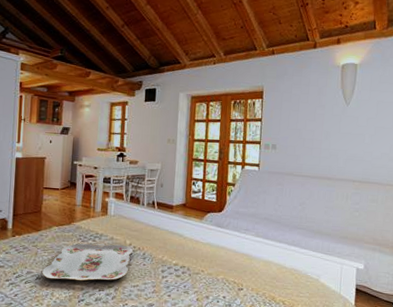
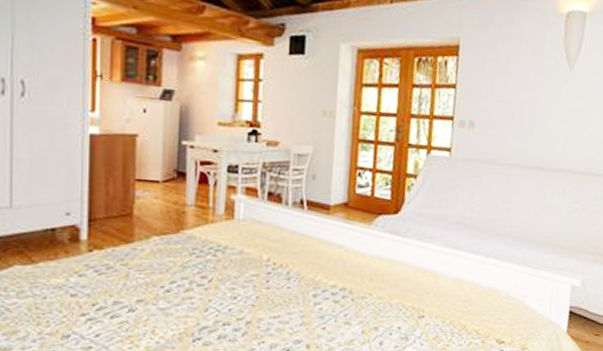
serving tray: present [42,243,133,281] -> none [137,259,272,313]

